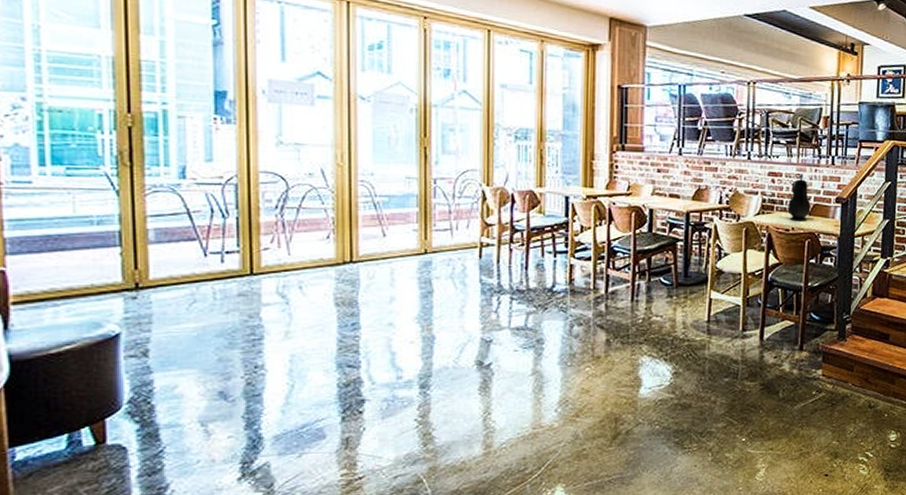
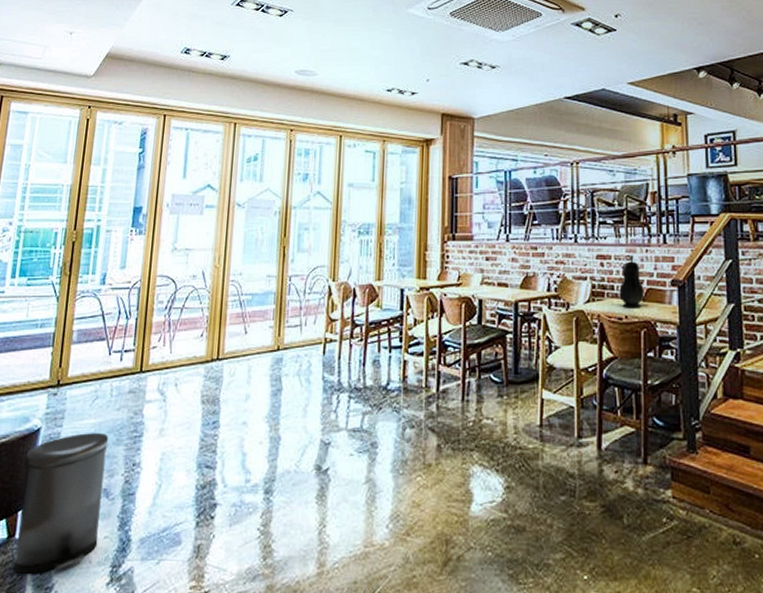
pedal bin: none [104,337,220,479] -> present [14,433,109,575]

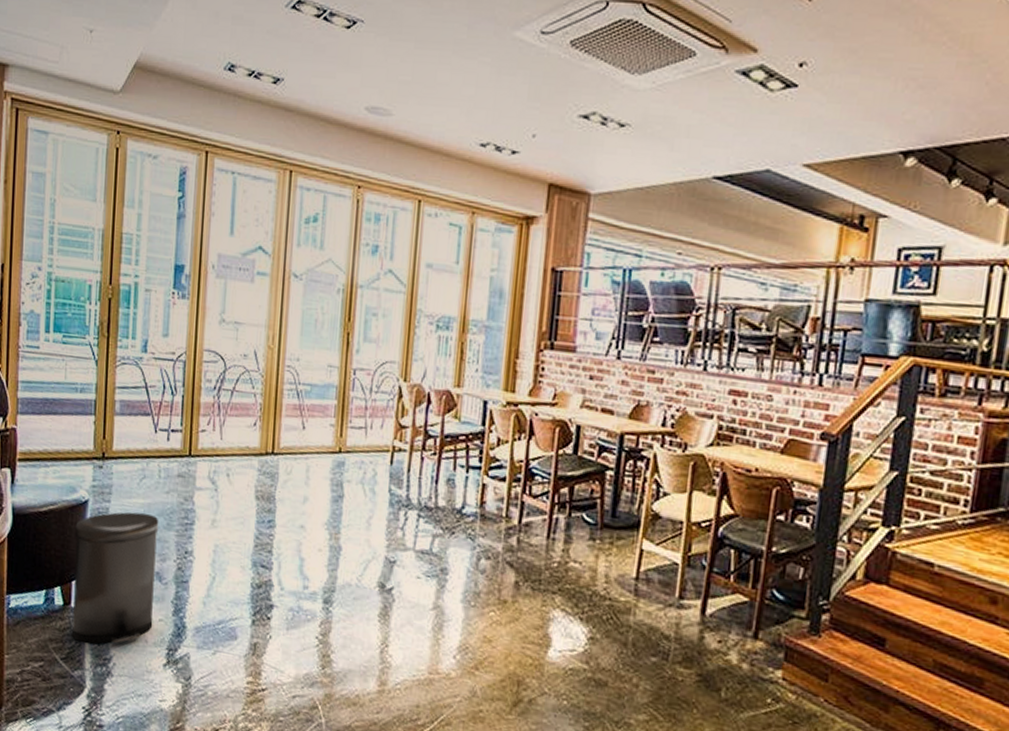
coffeepot: present [619,255,644,308] -> none [751,395,785,462]

